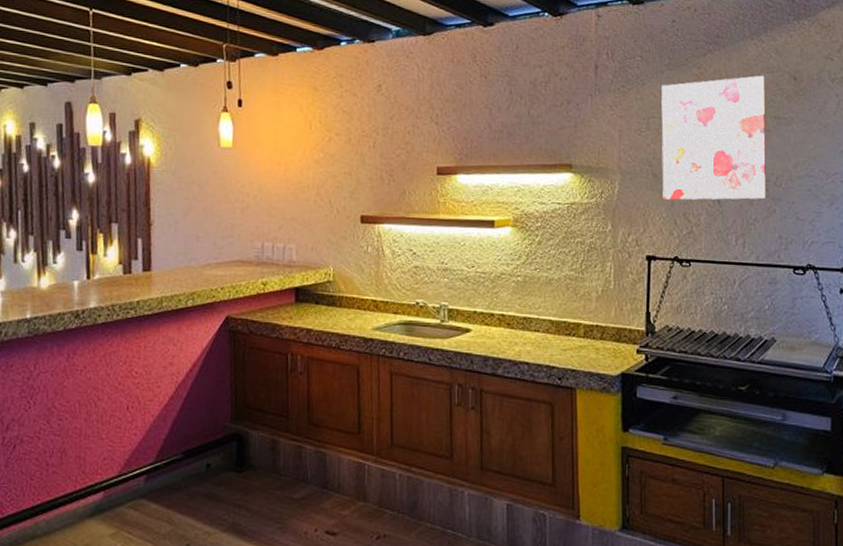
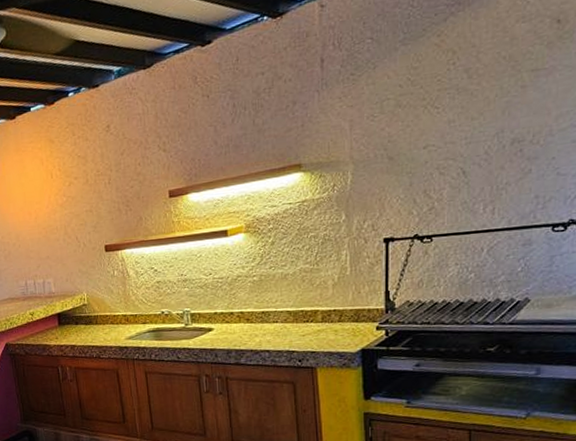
wall art: present [661,75,767,200] -> none [396,26,521,181]

